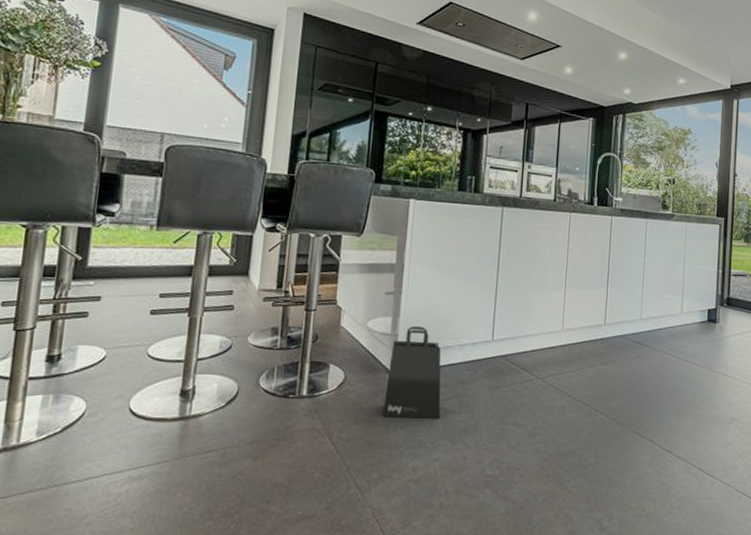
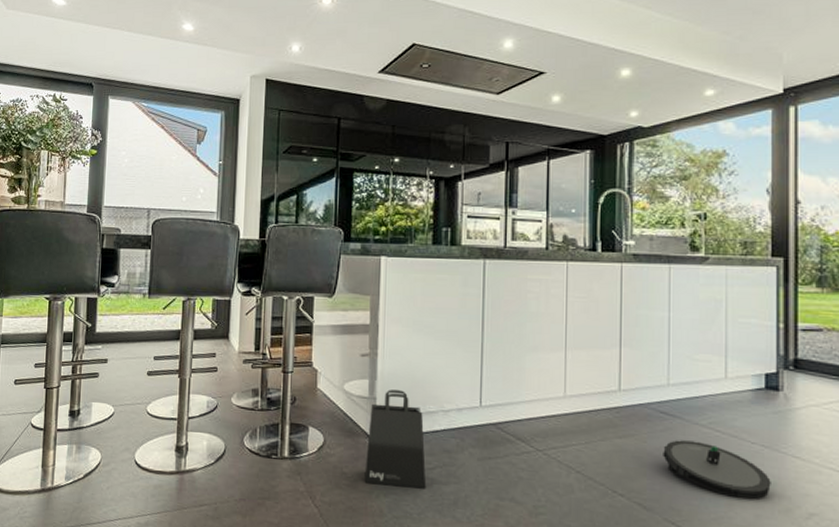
robot vacuum: none [634,365,708,410] -> present [663,440,771,499]

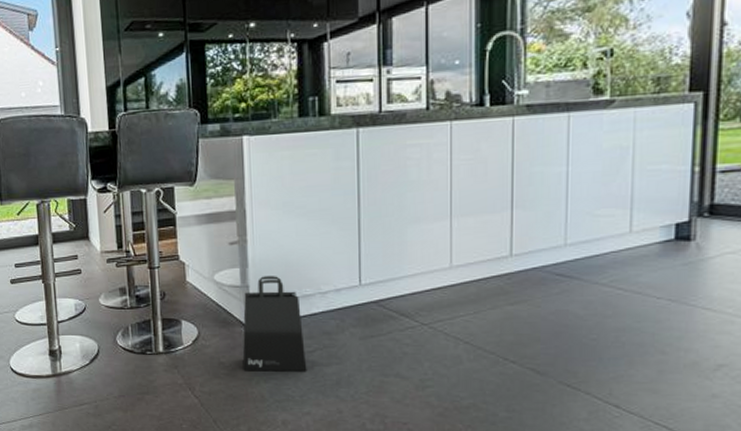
robot vacuum: present [663,440,771,499] -> none [558,301,677,355]

